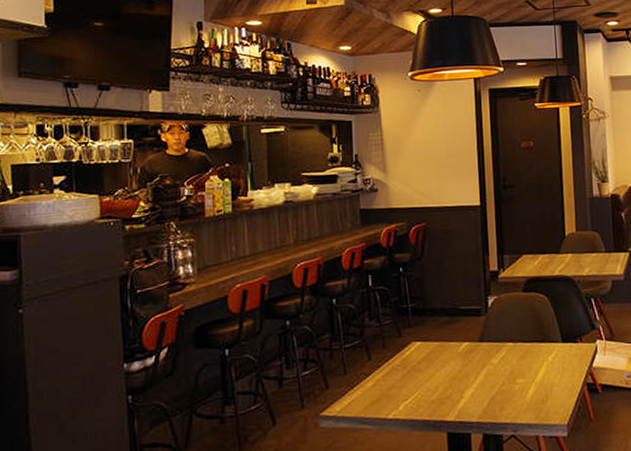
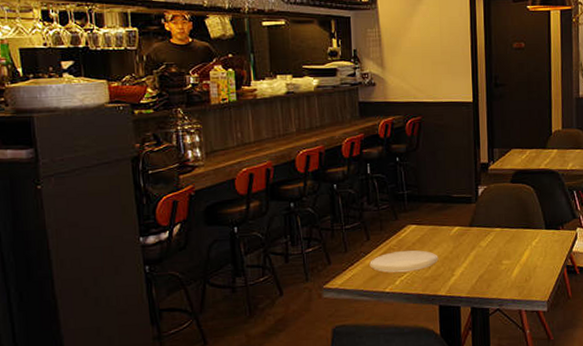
plate: none [371,369,446,398] -> present [369,250,439,274]

